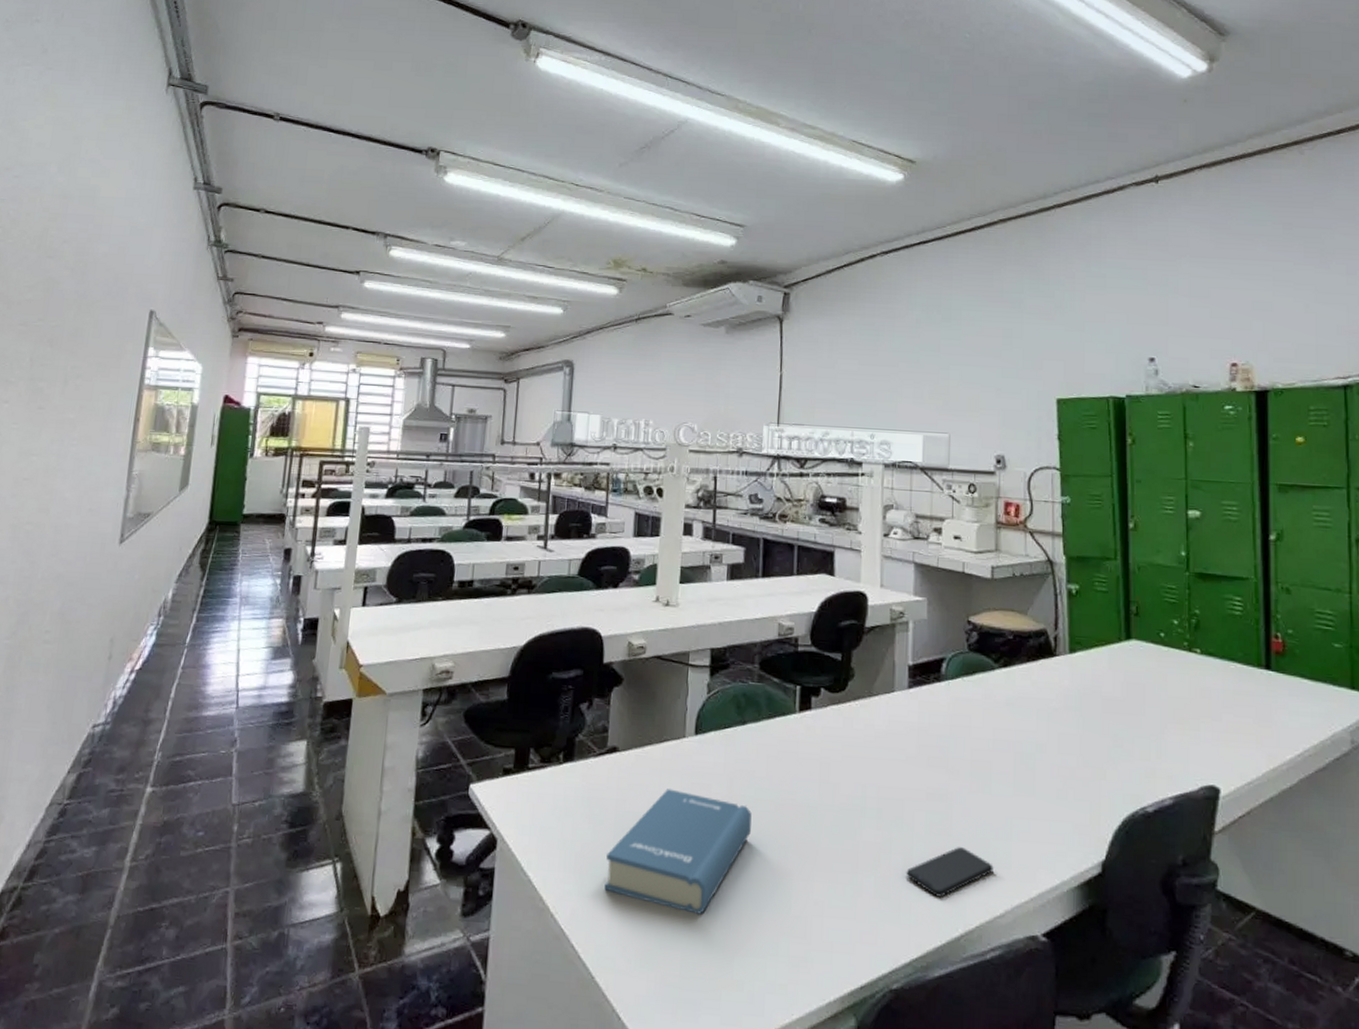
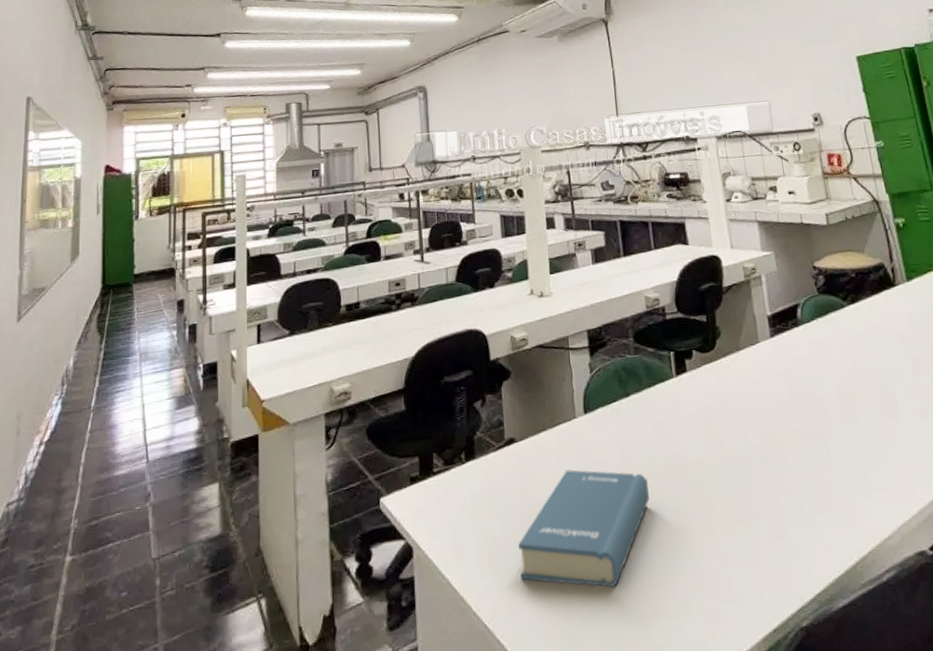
smartphone: present [906,847,994,897] -> none [797,478,875,530]

